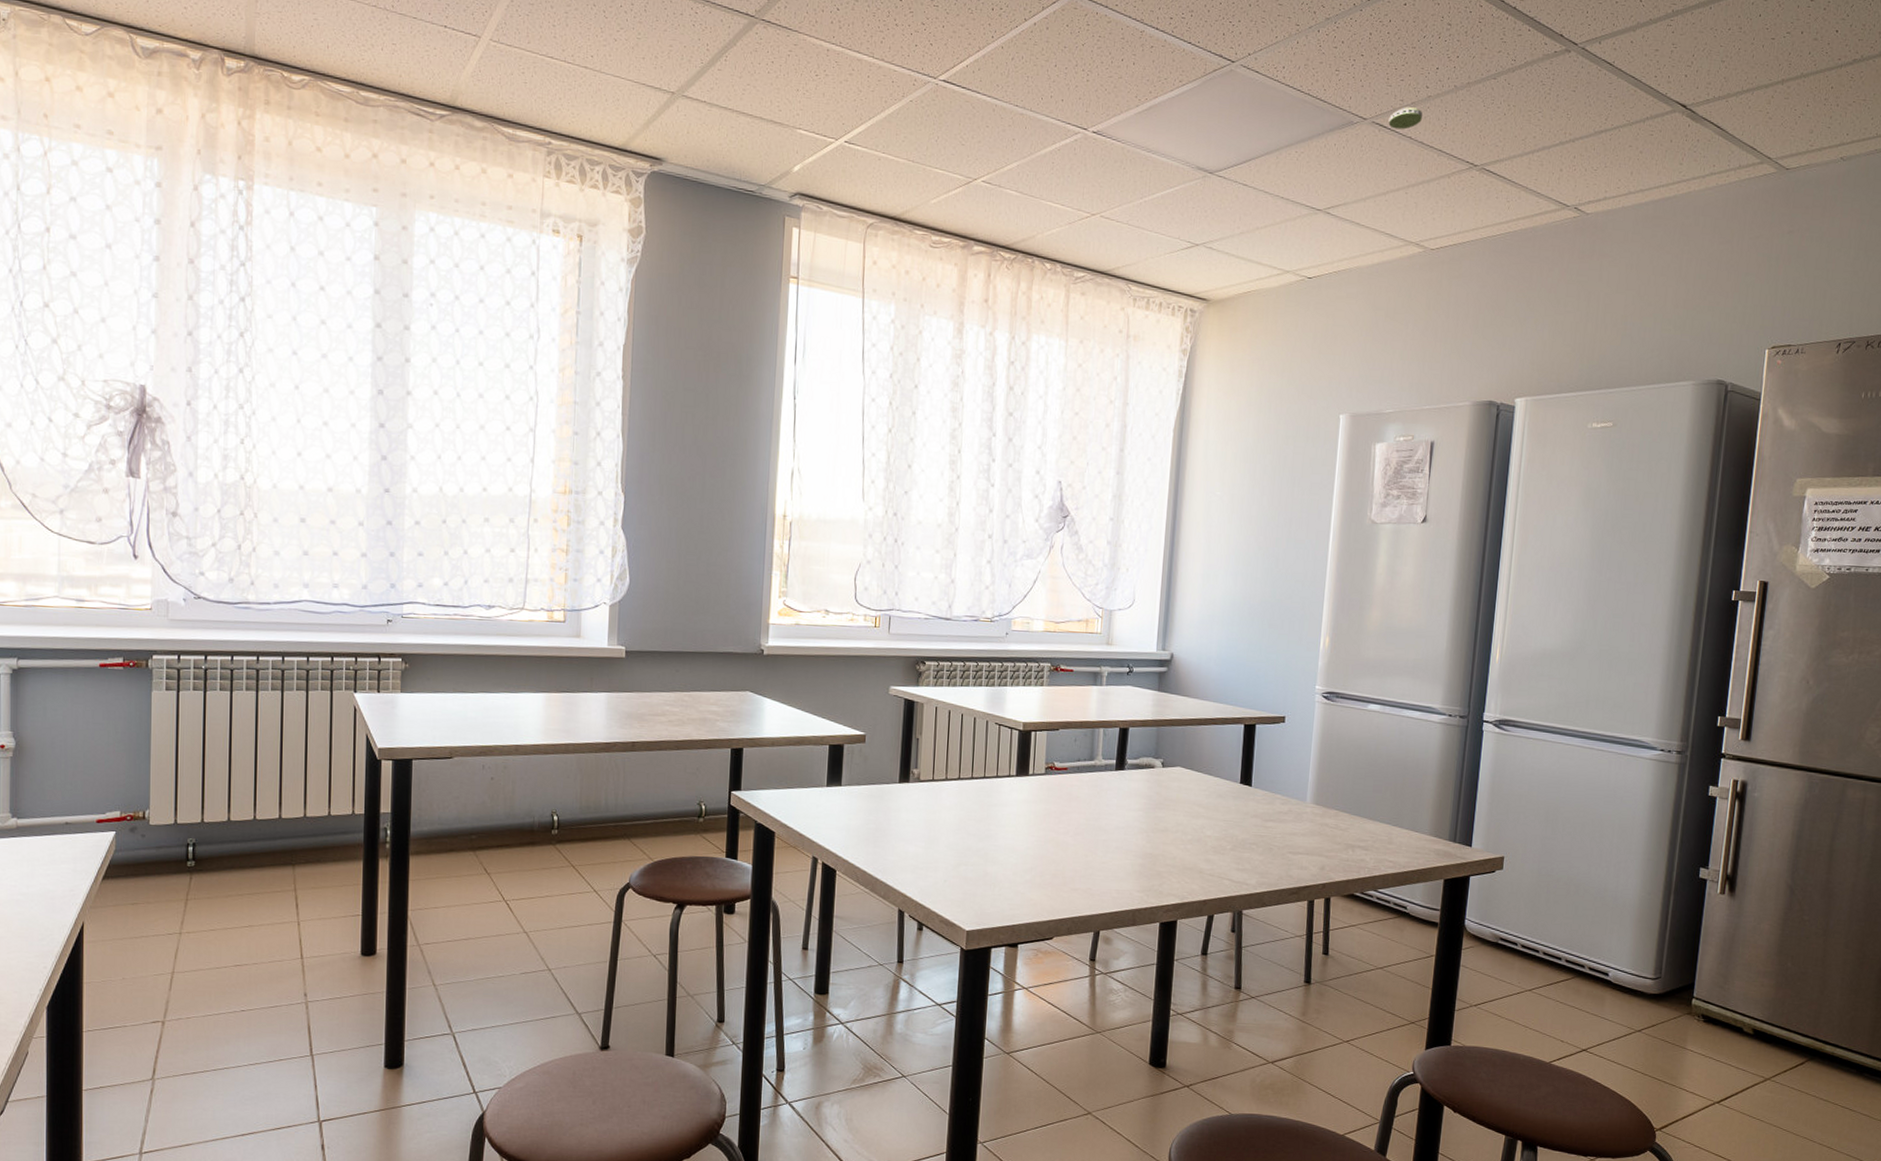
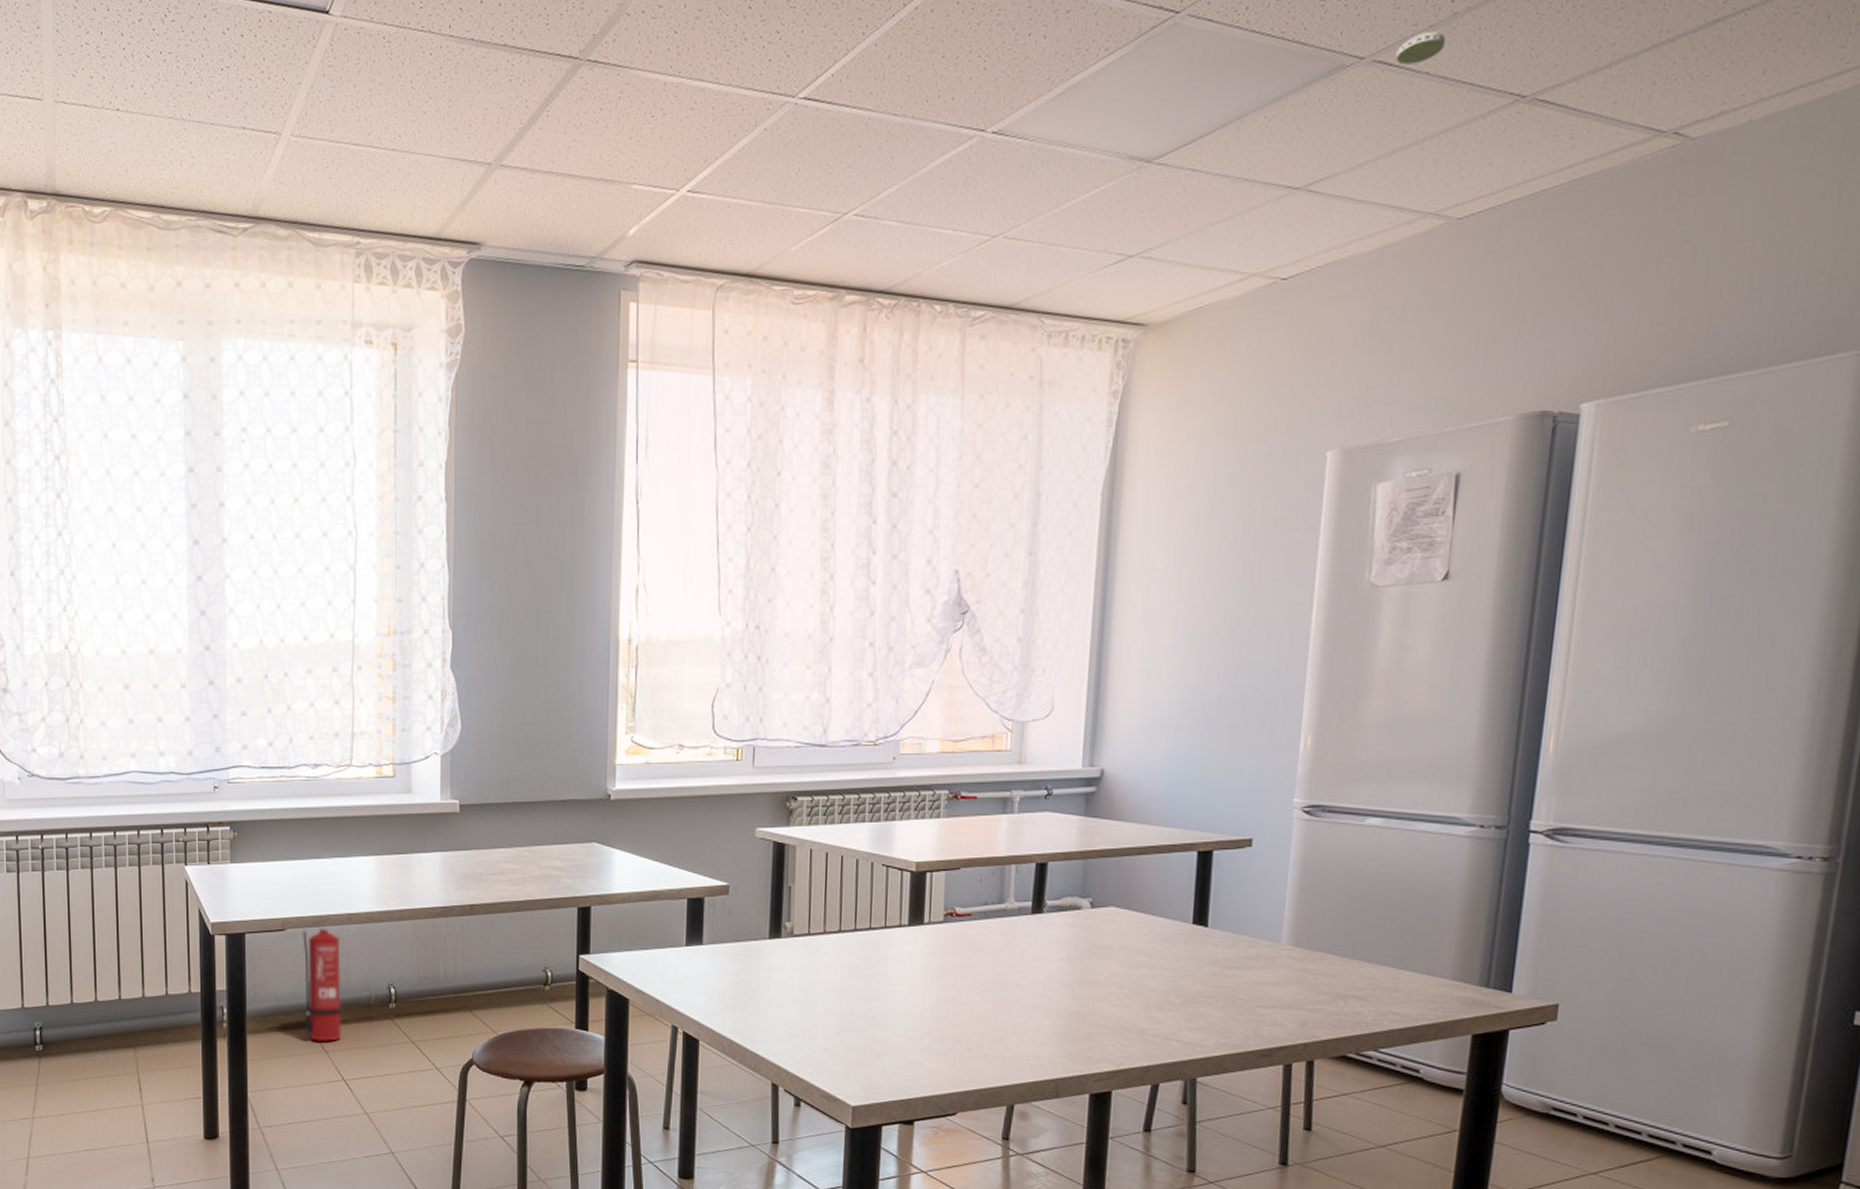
fire extinguisher: none [468,756,506,865] -> present [302,926,342,1042]

